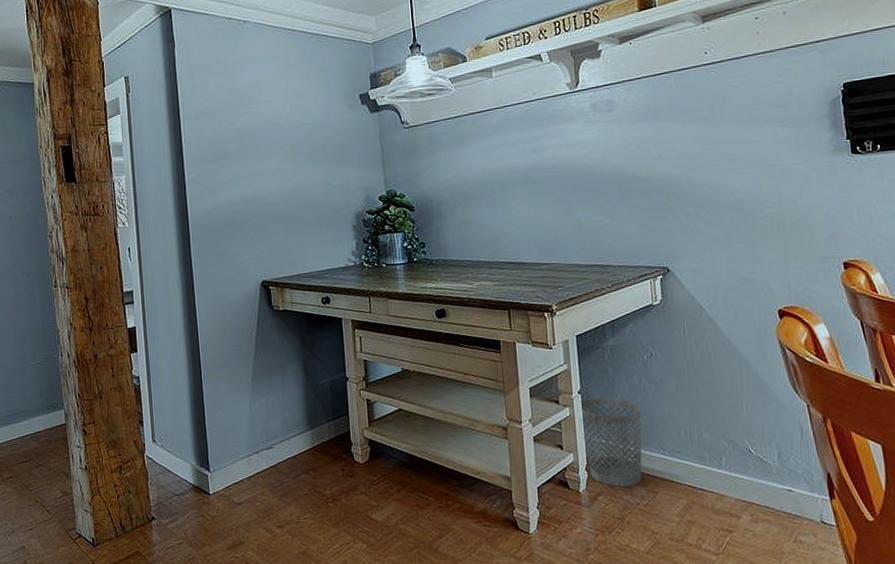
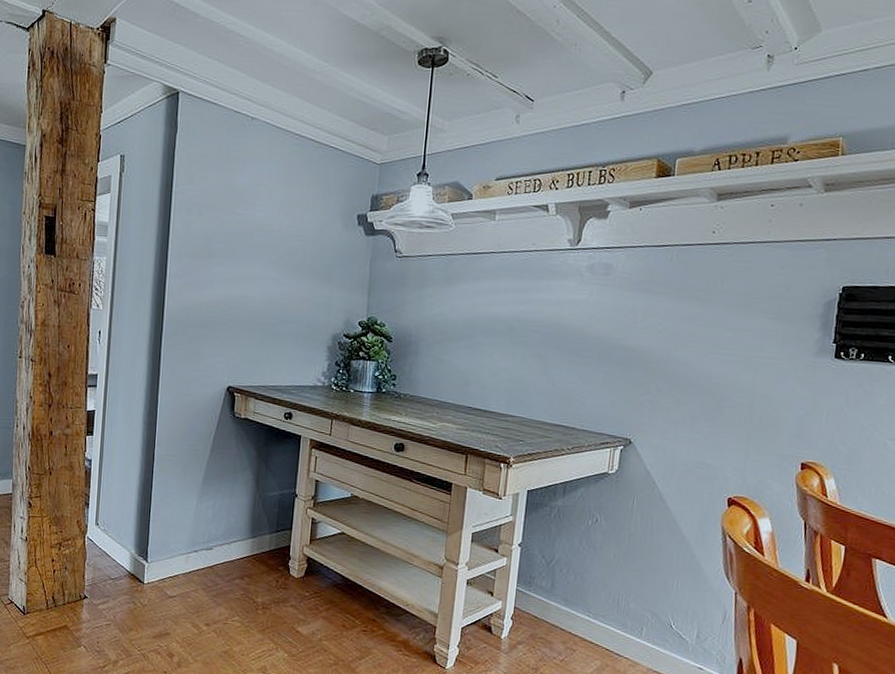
wastebasket: present [580,397,642,488] -> none [514,552,576,641]

